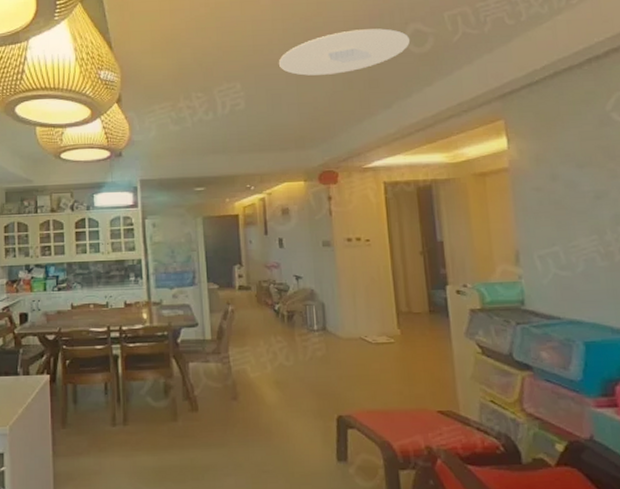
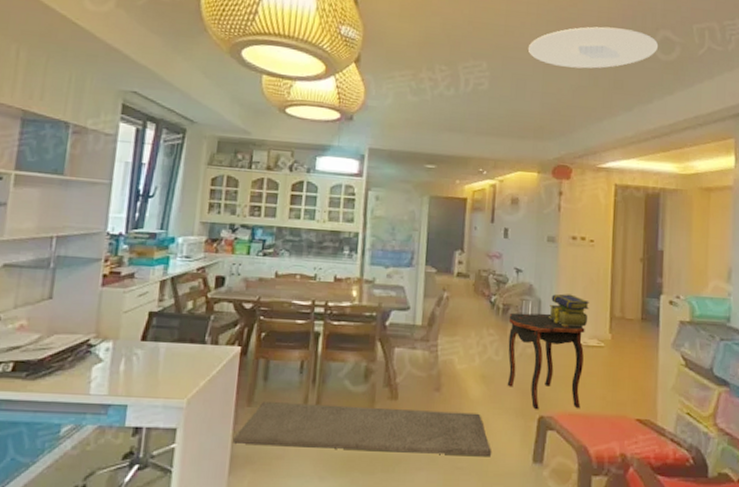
rug: none [54,418,296,463] -> present [233,402,492,457]
side table: none [294,315,378,410] -> present [507,312,585,410]
stack of books: none [333,294,375,327] -> present [549,293,589,327]

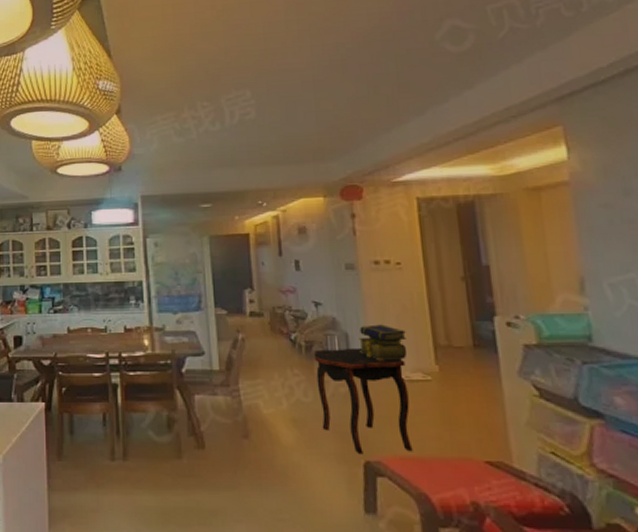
rug: present [233,402,492,457] -> none [49,456,316,508]
ceiling light: present [527,26,659,69] -> none [293,26,447,81]

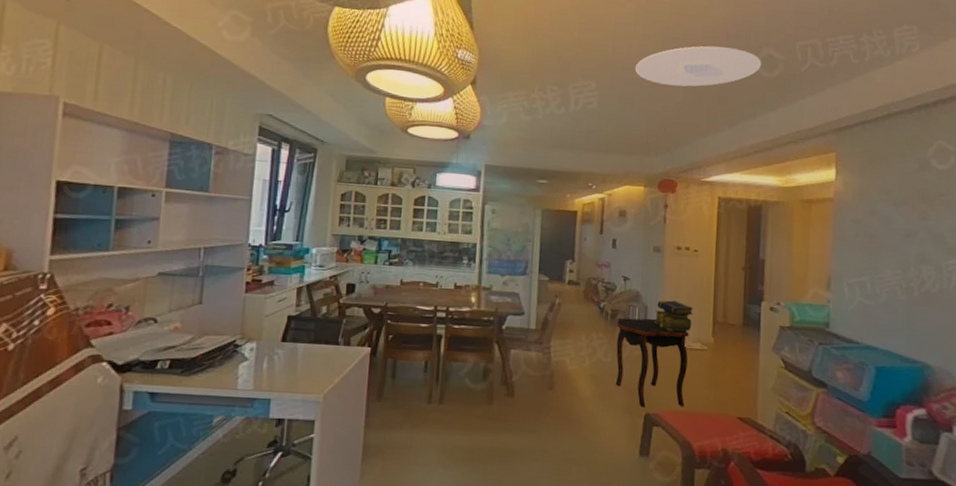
ceiling light: none [293,26,447,81] -> present [634,46,762,87]

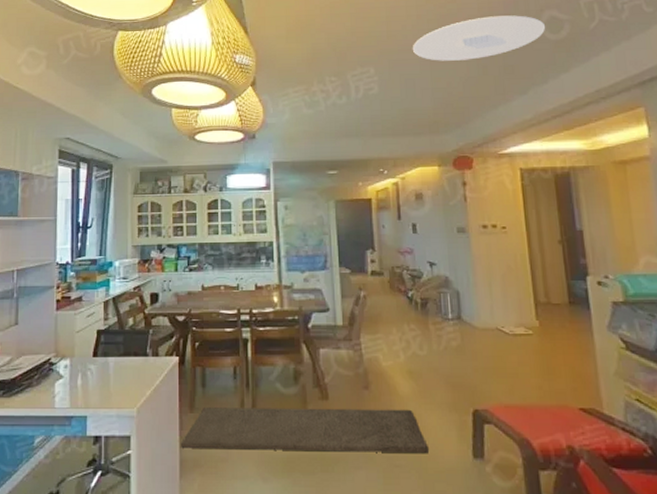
rug: none [366,397,602,450] -> present [181,408,430,454]
side table: present [615,317,689,408] -> none [428,304,516,403]
stack of books: present [655,300,693,331] -> none [469,283,512,317]

